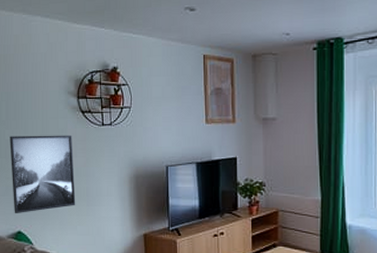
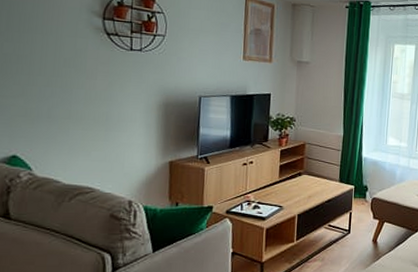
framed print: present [10,135,76,213] -> none [8,49,93,136]

